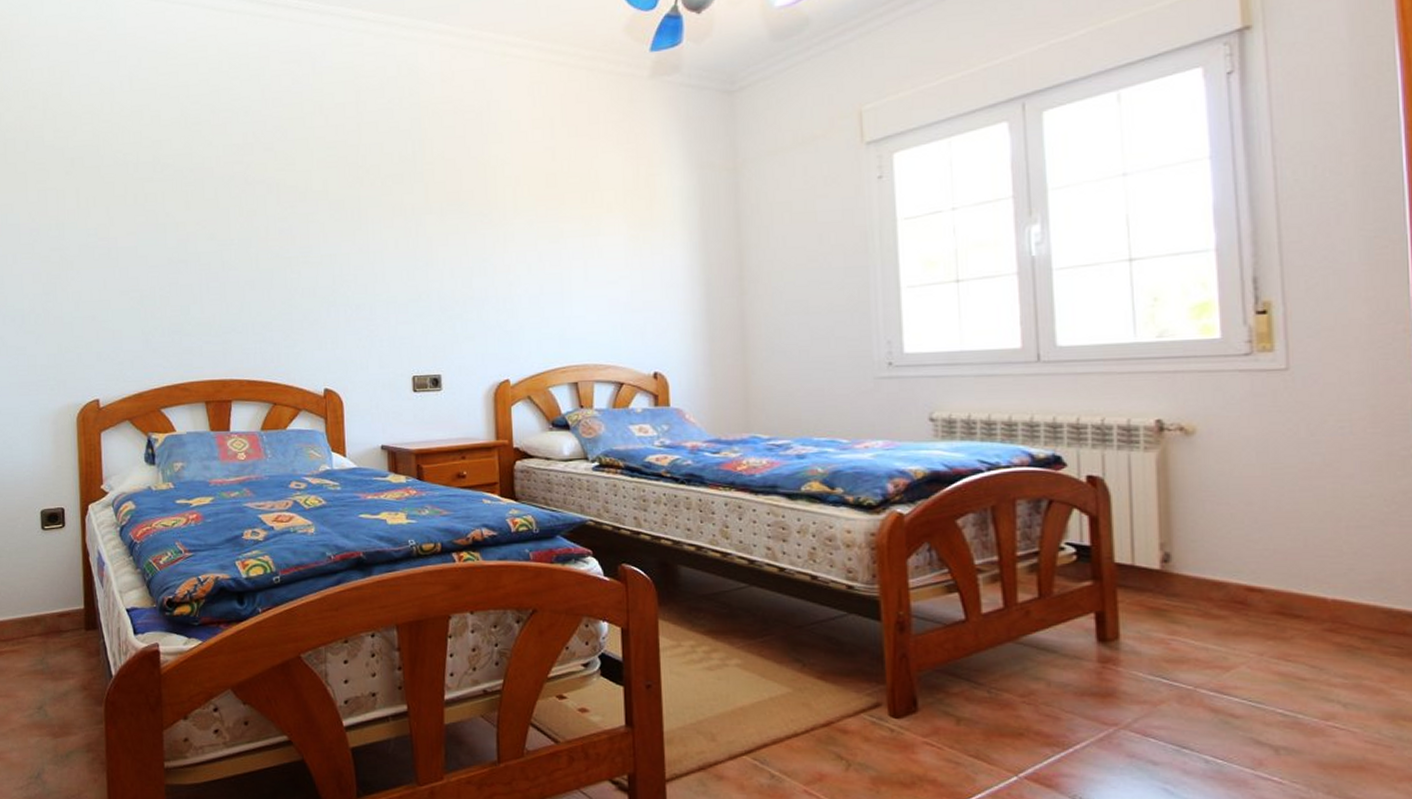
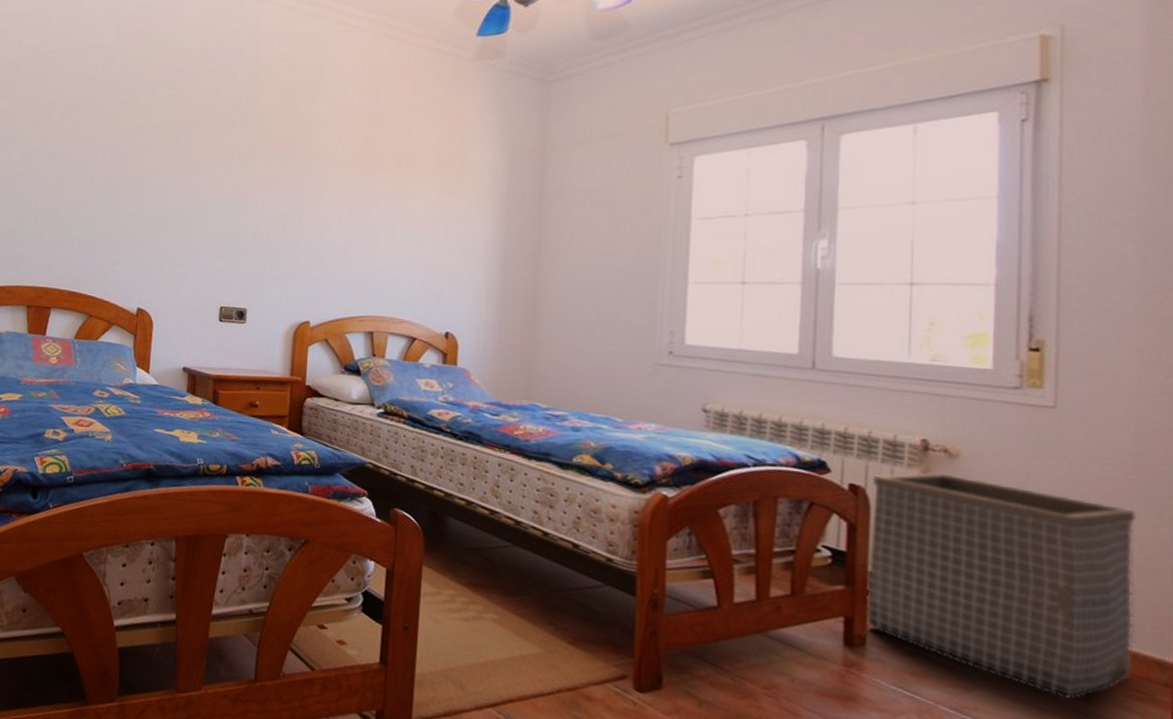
laundry basket: none [1109,452,1387,664] -> present [866,472,1137,699]

